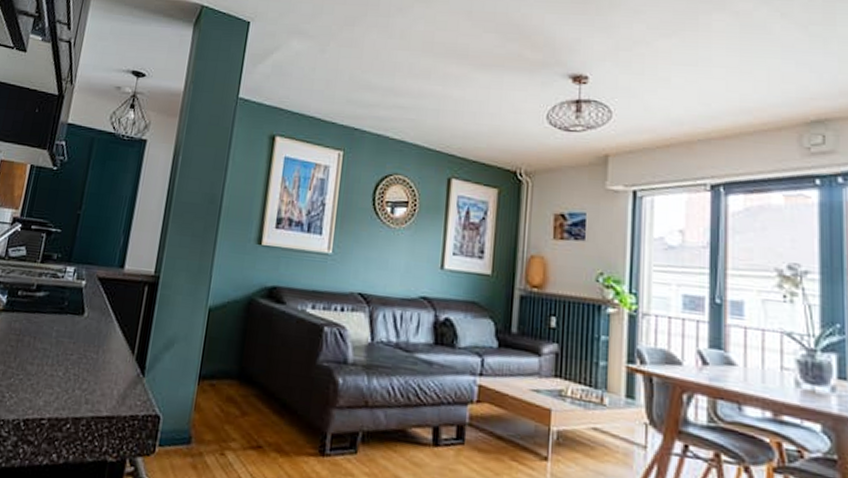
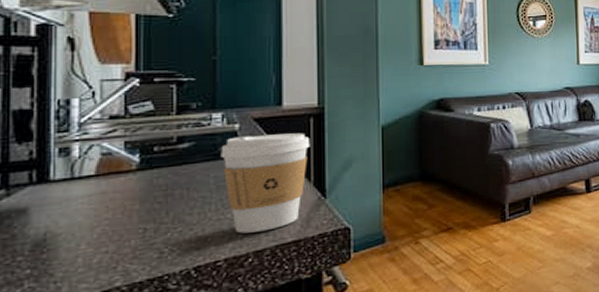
coffee cup: none [62,293,141,399] -> present [220,133,311,234]

